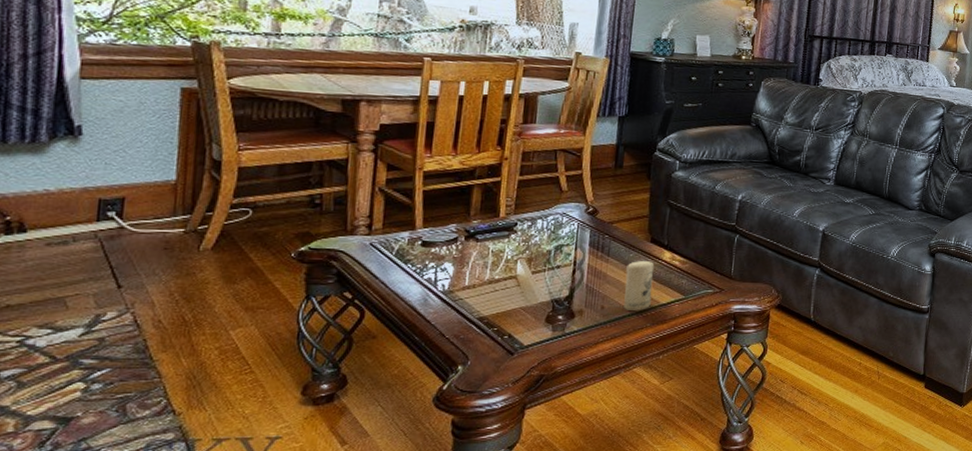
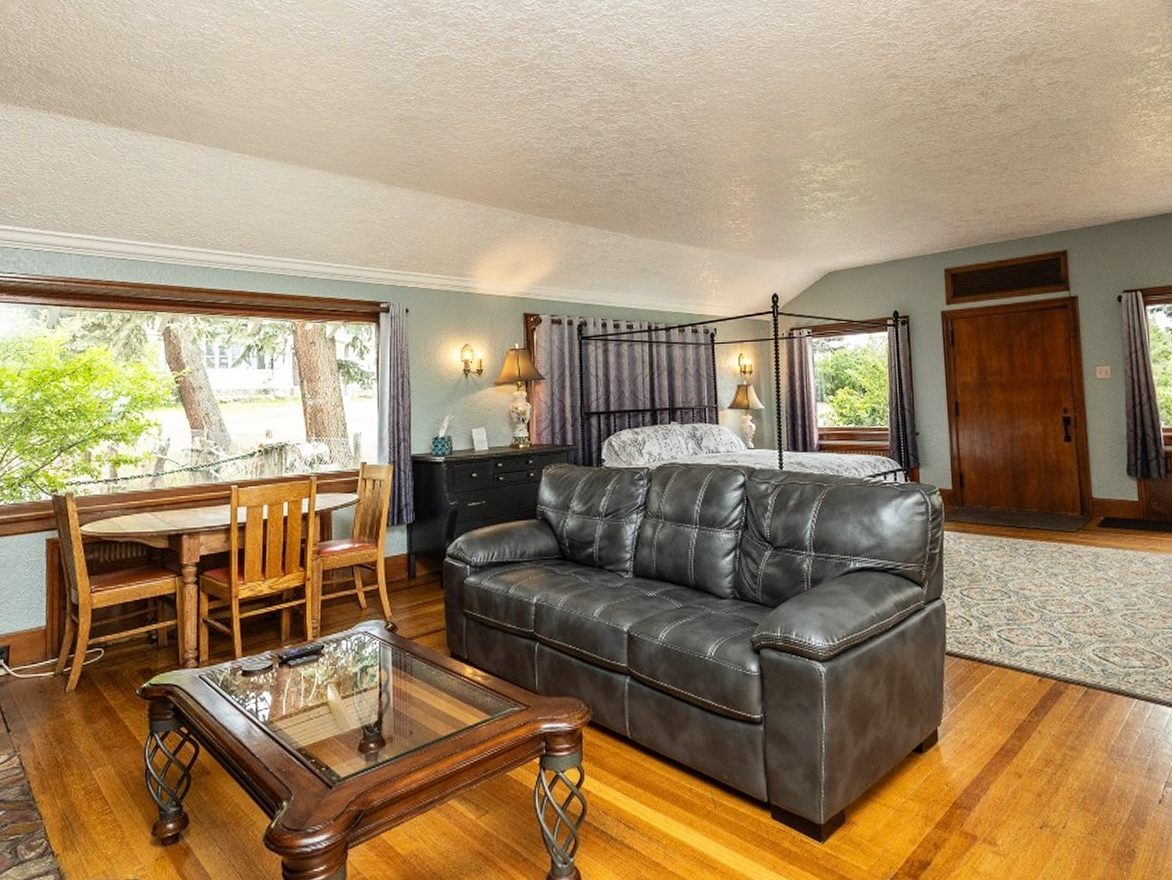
candle: present [623,261,654,312] -> none [430,679,458,736]

